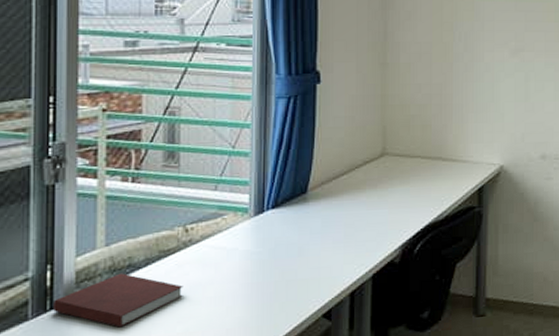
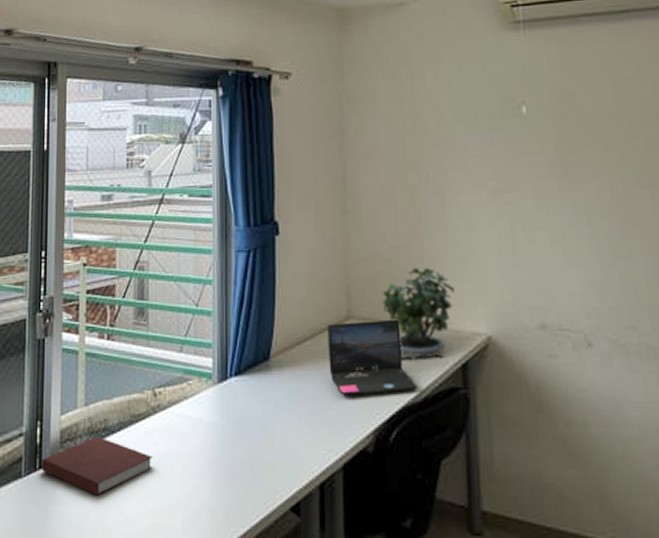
laptop: none [363,154,440,219] -> present [327,319,418,396]
potted plant: none [414,111,476,187] -> present [382,267,454,361]

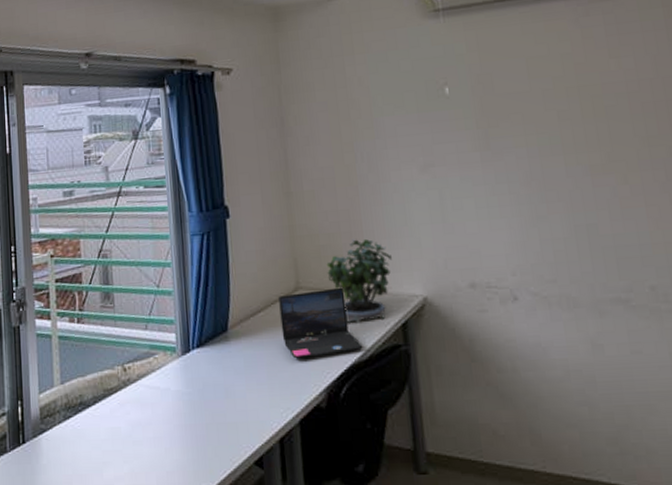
notebook: present [41,436,153,496] -> none [24,410,127,464]

